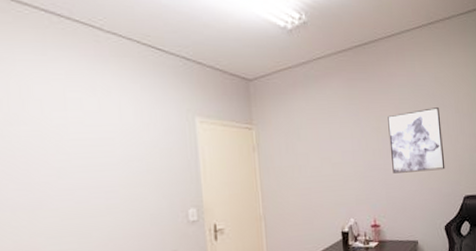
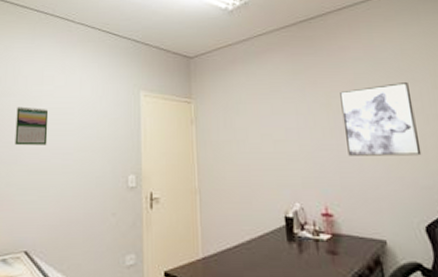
calendar: none [32,138,83,187] -> present [14,107,49,146]

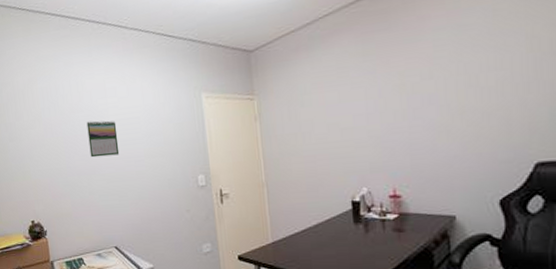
wall art: present [340,83,422,156] -> none [416,49,505,137]

